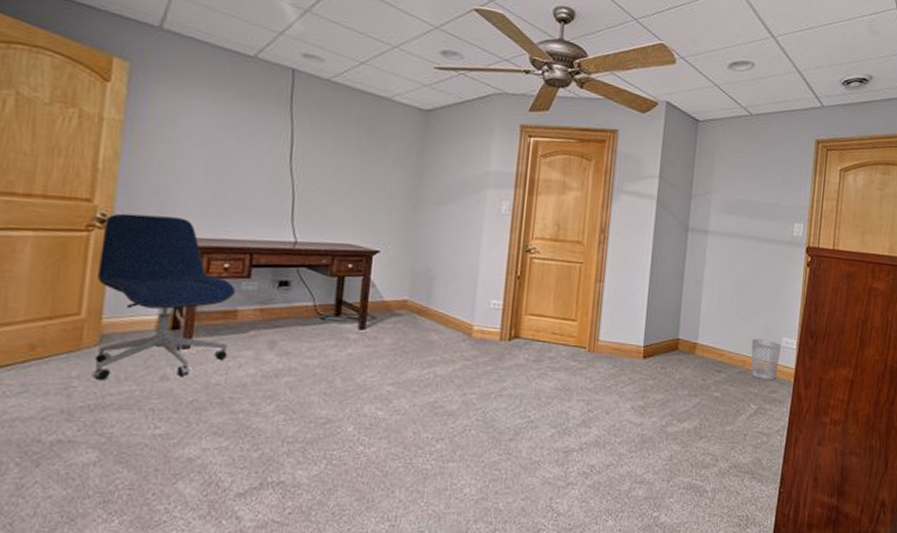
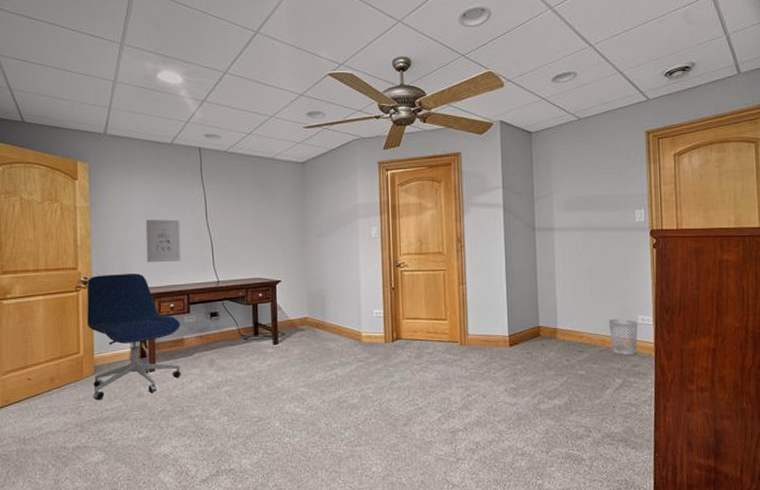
wall art: none [198,149,253,210] -> present [145,219,181,262]

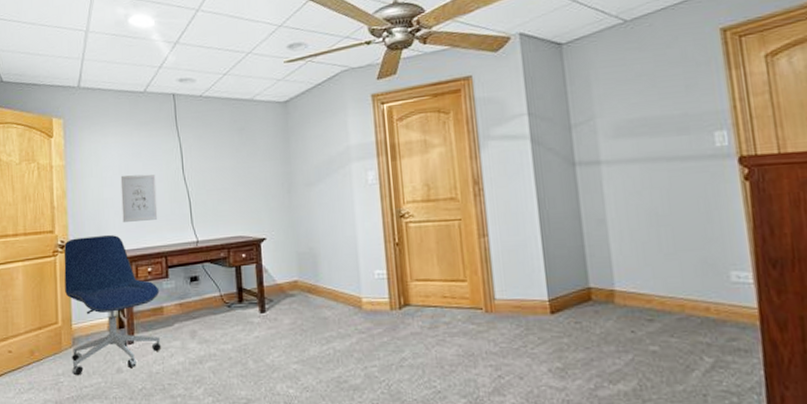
wastebasket: present [608,318,639,356] -> none [686,275,733,326]

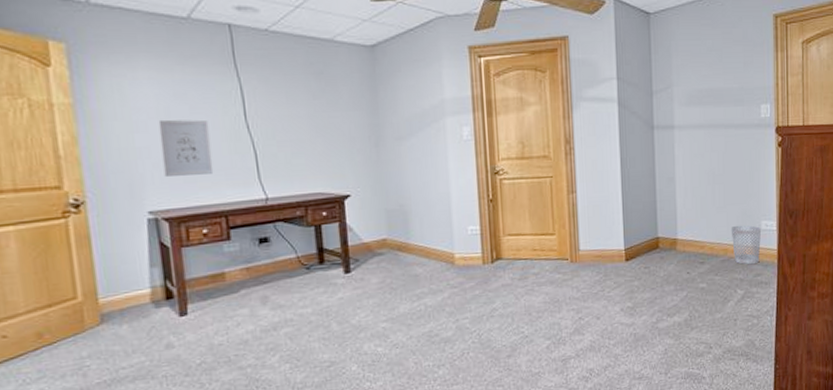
office chair: present [63,235,161,376] -> none [79,191,225,357]
wastebasket: none [686,275,733,326] -> present [731,225,762,265]

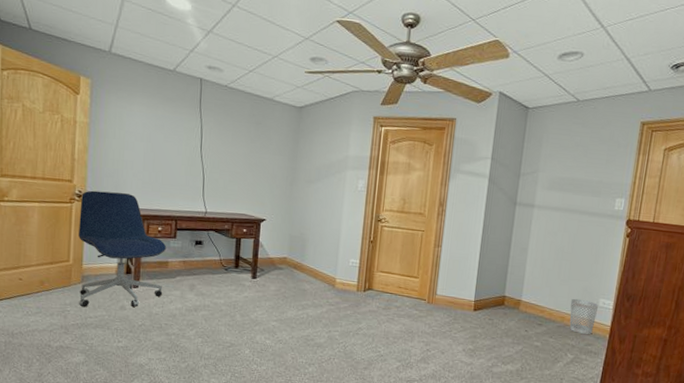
office chair: none [79,191,225,357] -> present [78,190,167,308]
wall art: present [158,119,214,176] -> none [140,142,175,187]

